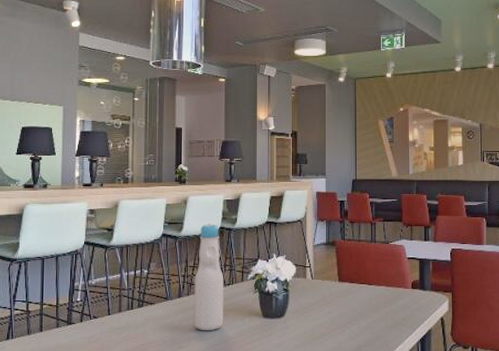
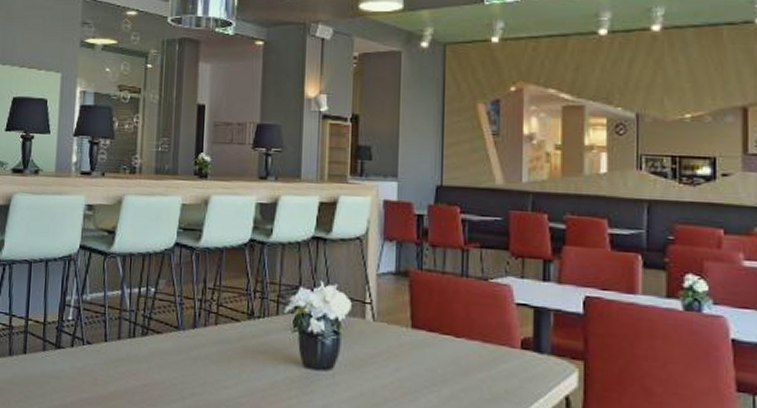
bottle: present [194,223,224,331] -> none [211,232,253,377]

